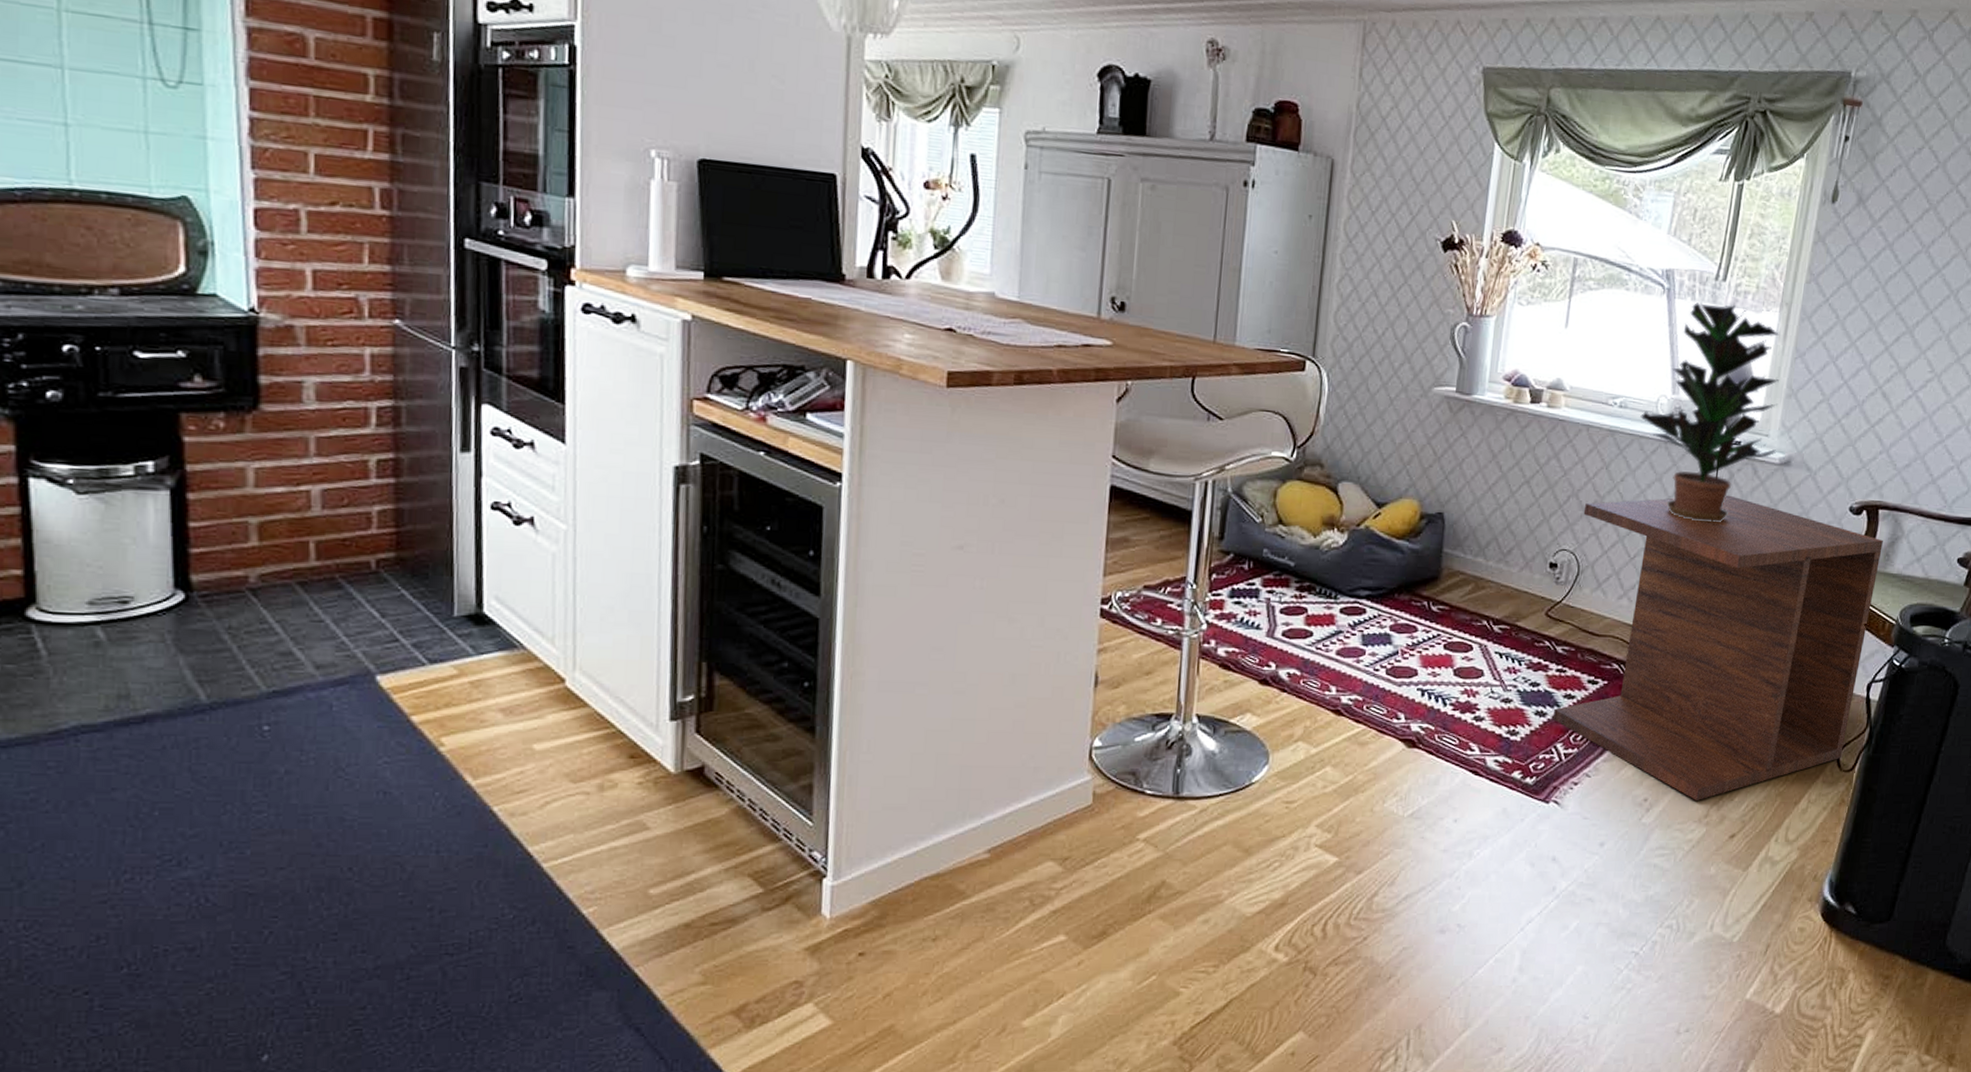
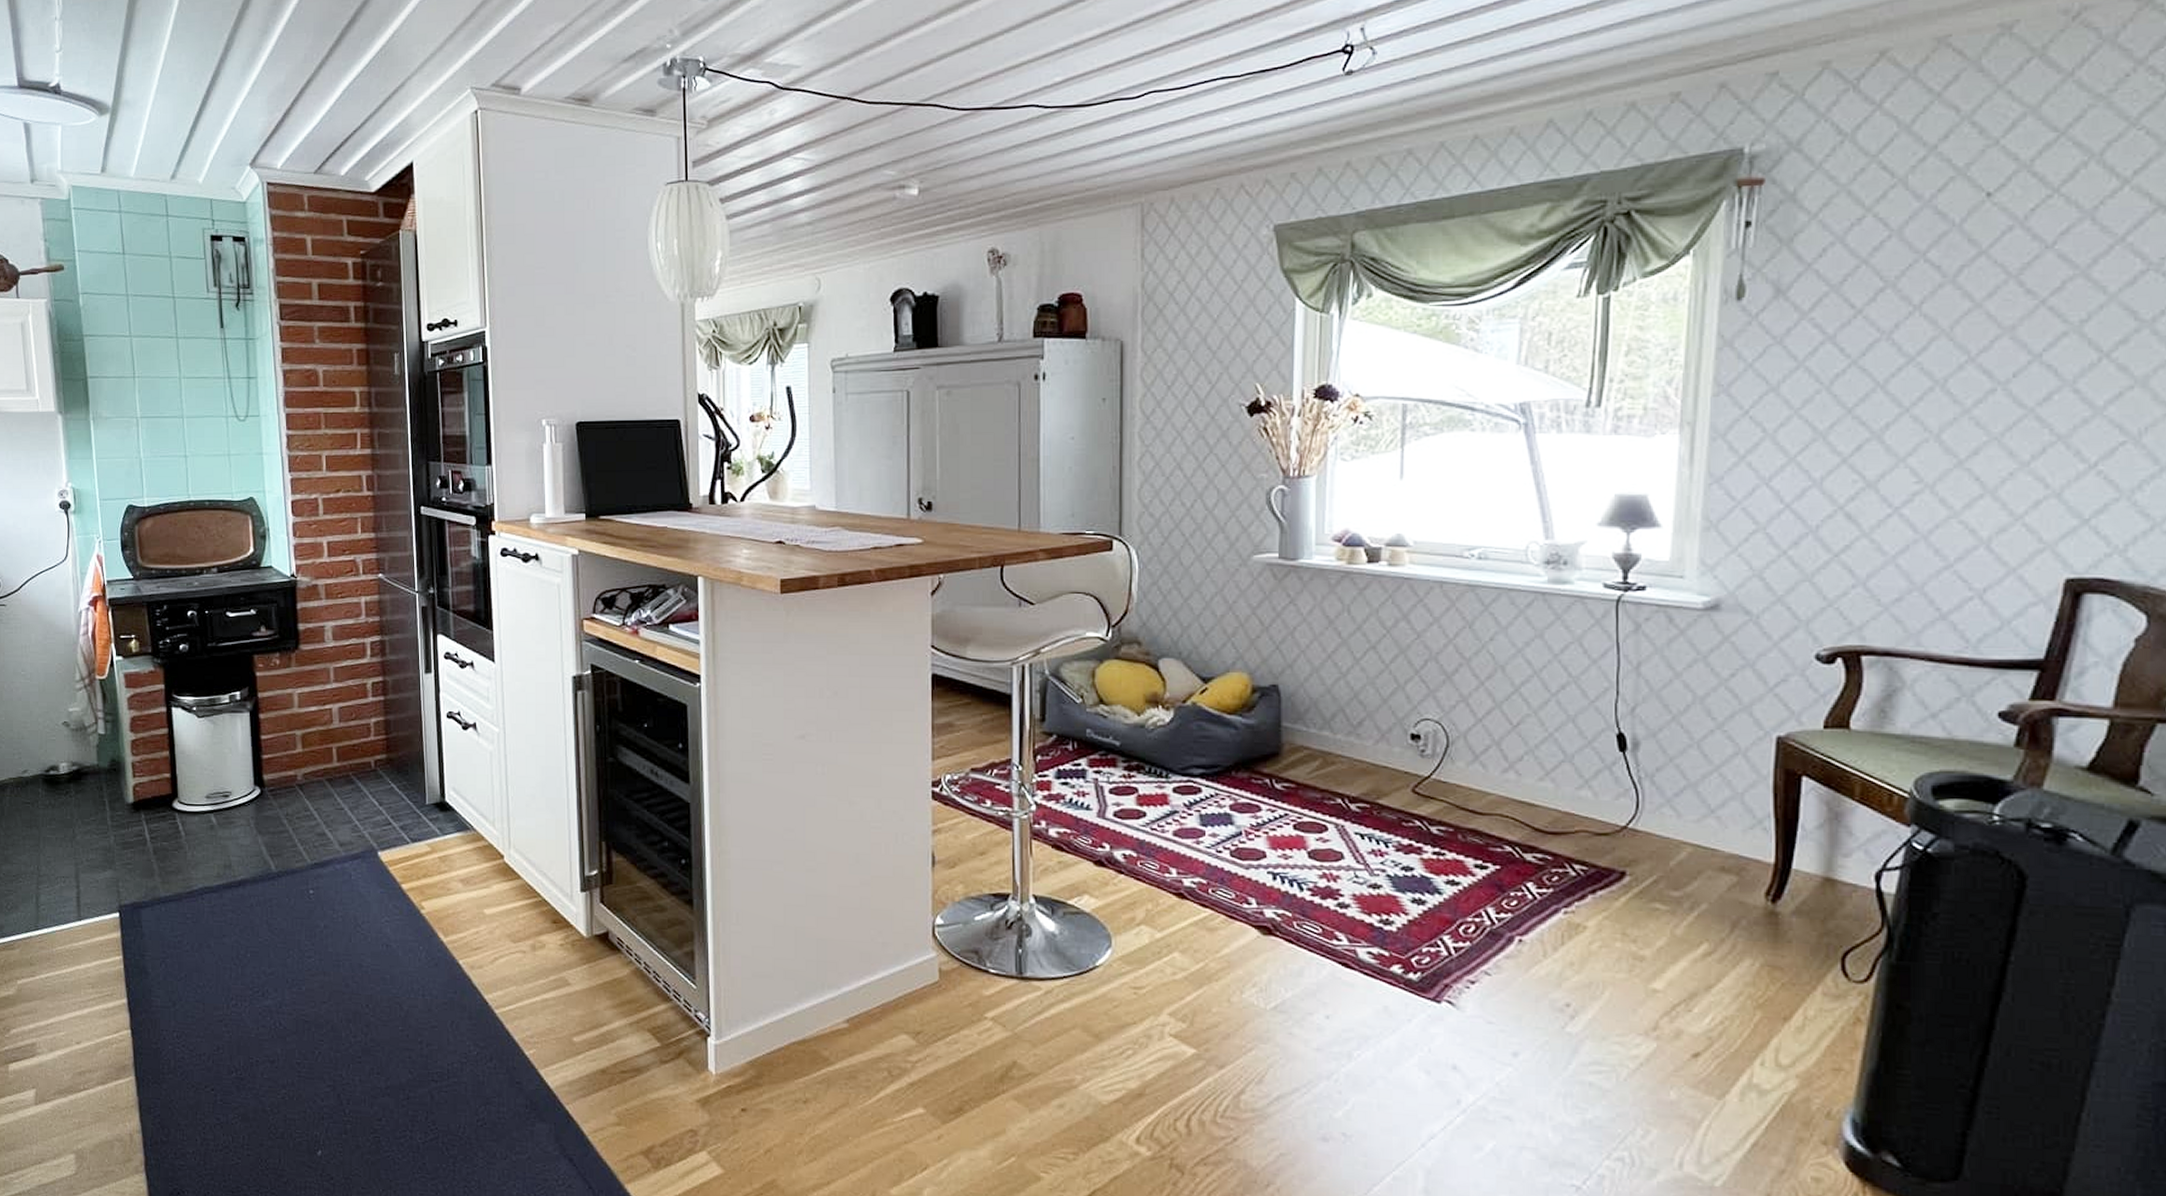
side table: present [1552,495,1883,800] -> none [1434,649,1874,1009]
potted plant: present [1640,301,1779,523] -> none [1506,431,1698,682]

